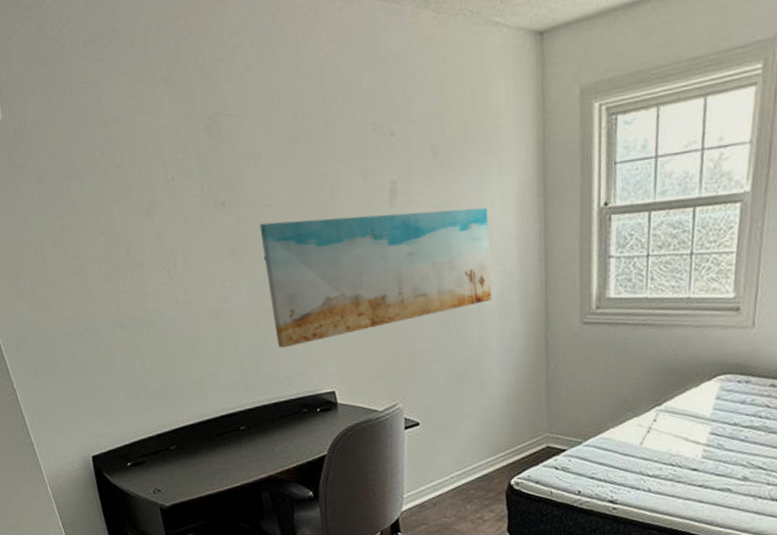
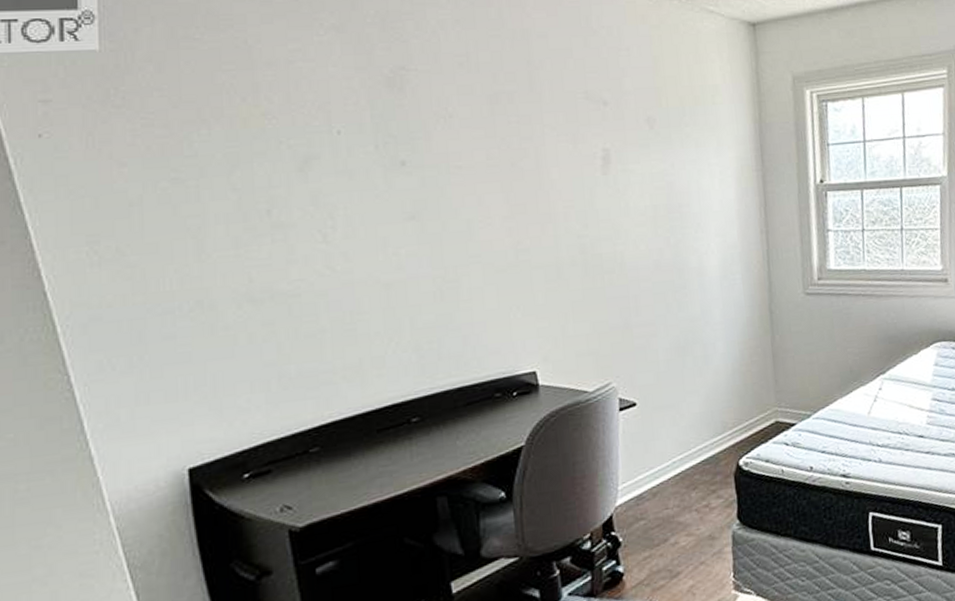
wall art: present [260,207,492,348] -> none [448,179,713,324]

